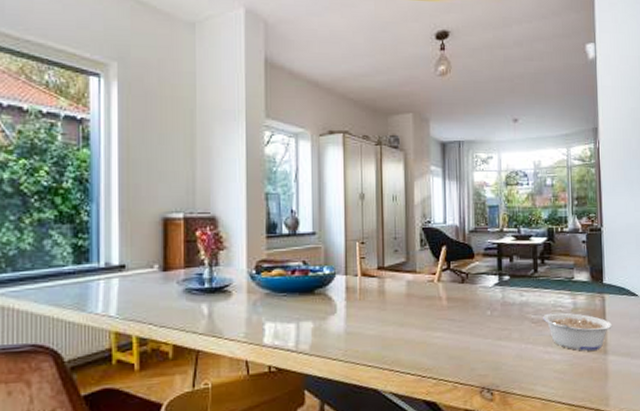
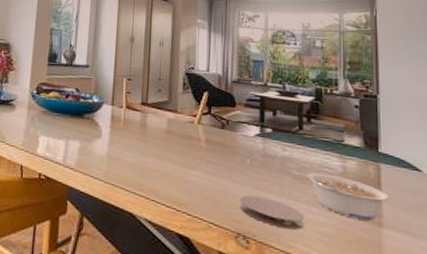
coaster: none [482,346,542,374] -> present [239,195,304,230]

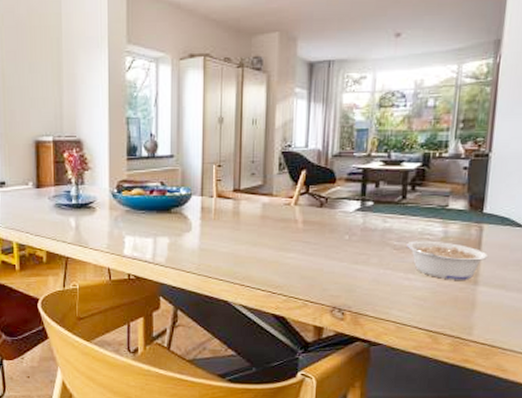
coaster: present [239,195,304,230] -> none [336,270,401,298]

